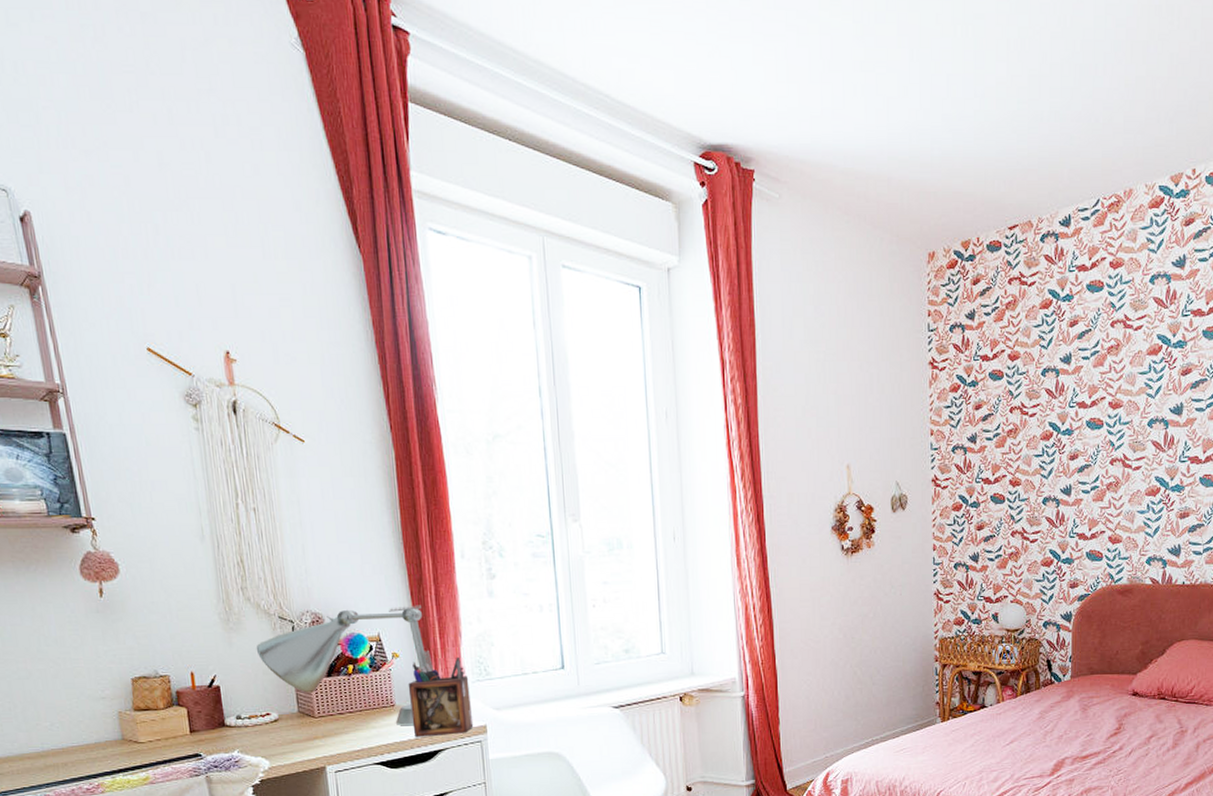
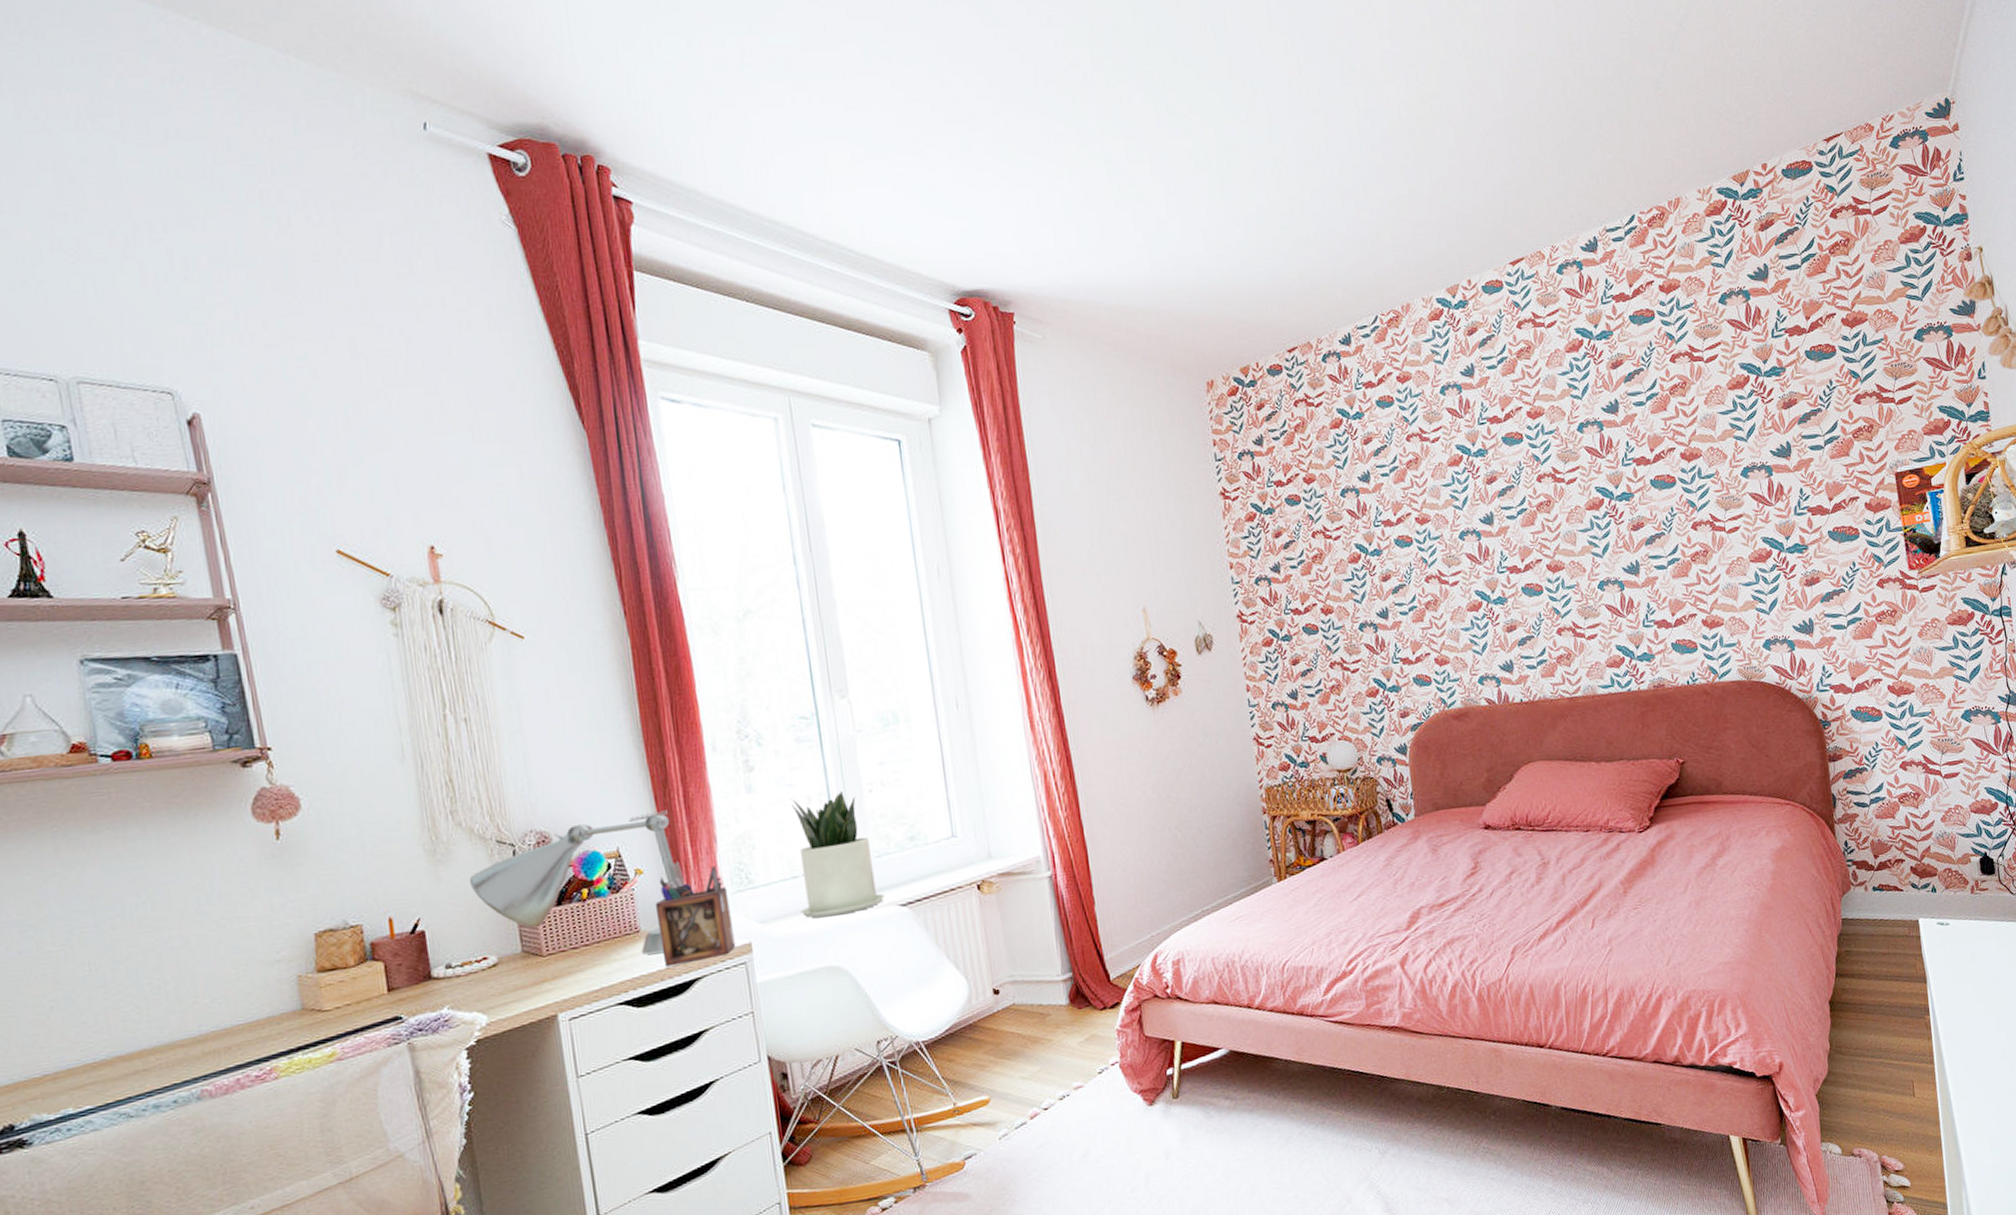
planter: none [526,604,600,711] -> present [792,791,885,918]

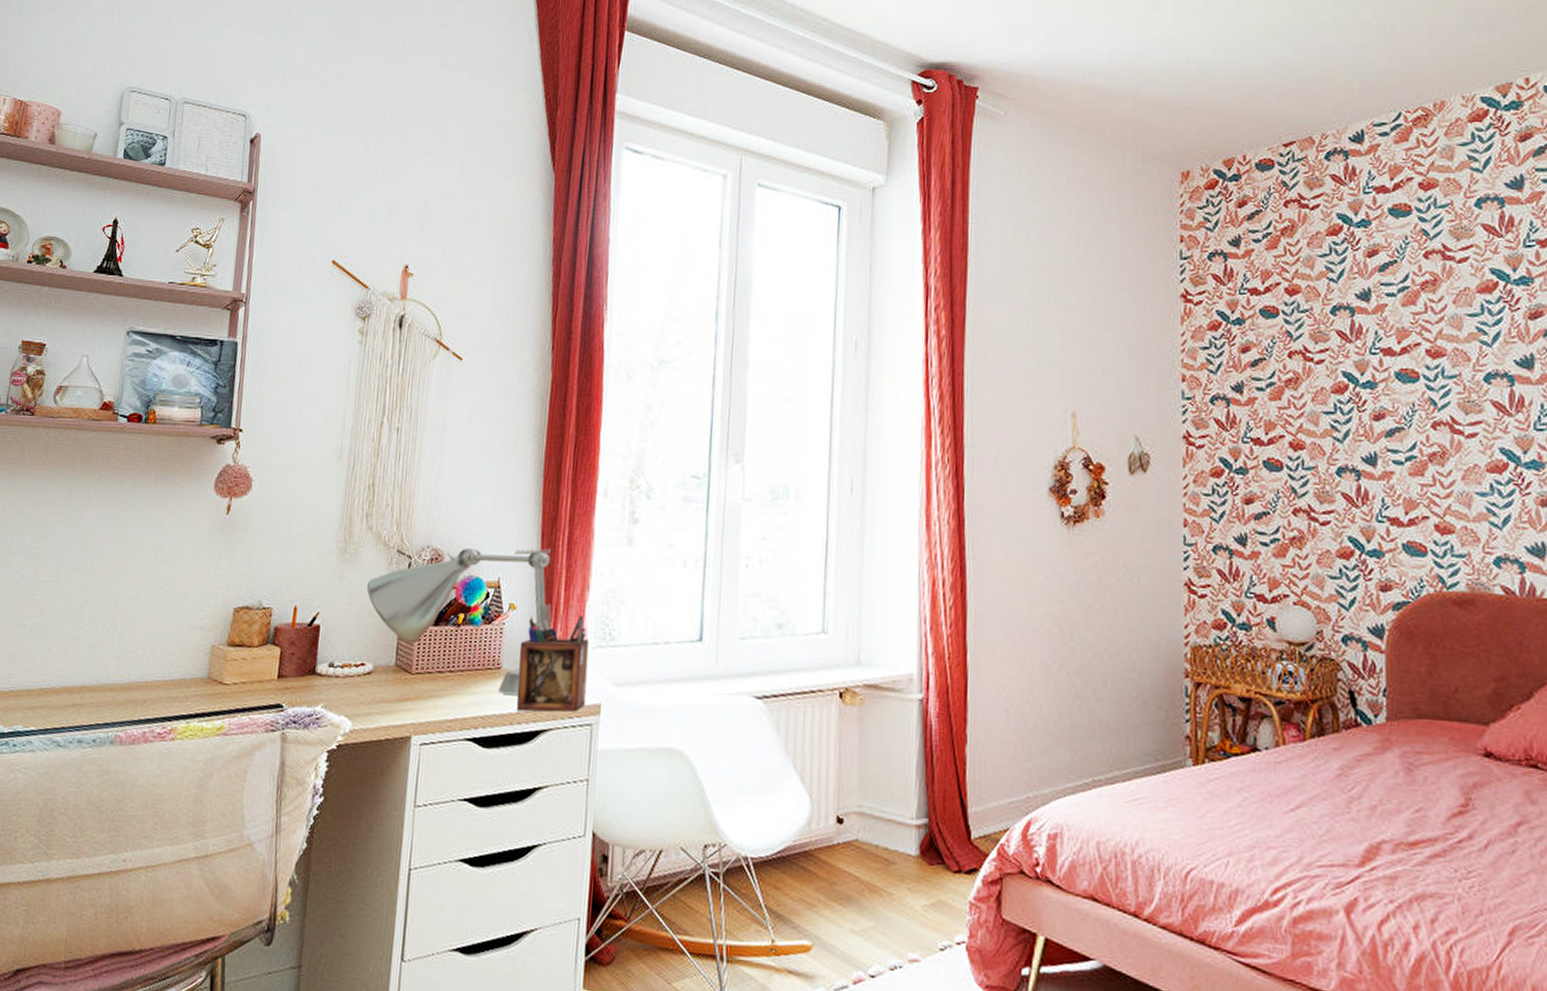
planter: present [792,791,885,918] -> none [654,561,741,695]

